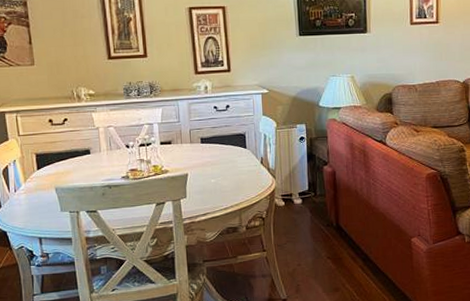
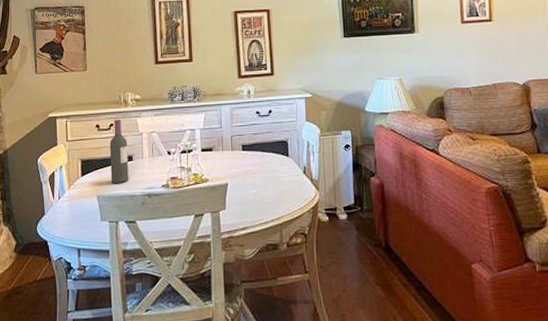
wine bottle: none [65,114,87,176] -> present [110,120,128,183]

